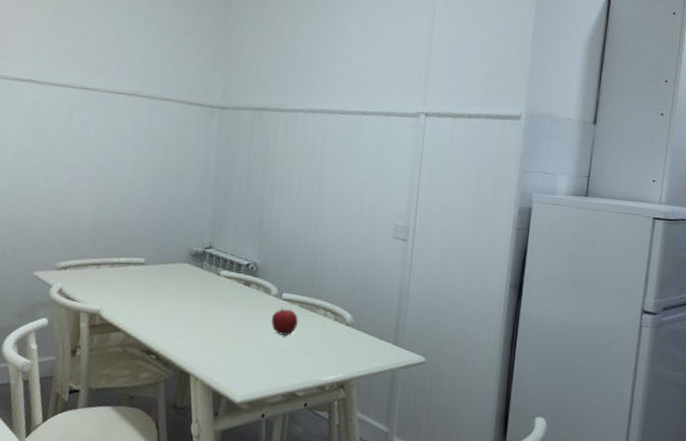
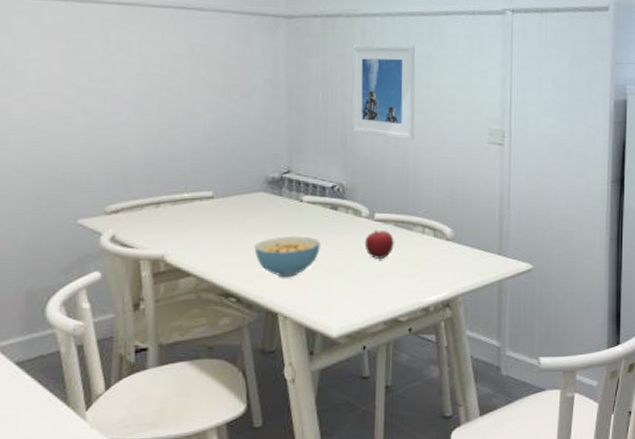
cereal bowl: none [175,305,232,343] -> present [254,236,320,278]
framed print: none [269,136,332,229] -> present [352,44,416,140]

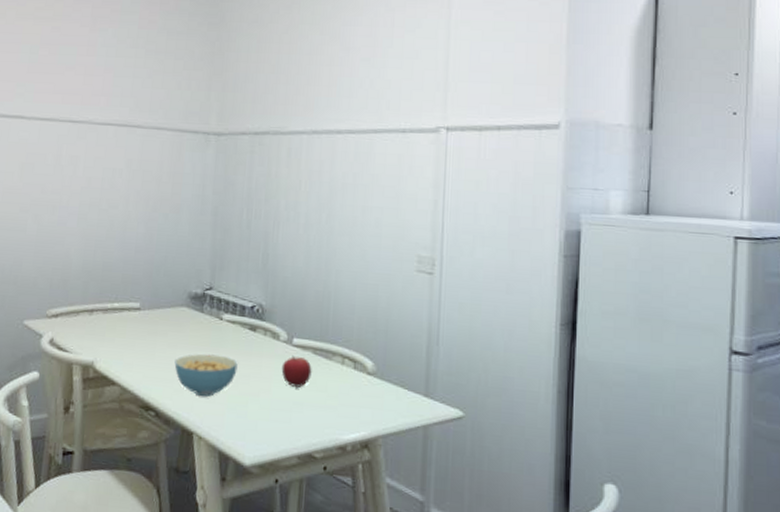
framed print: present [352,44,416,140] -> none [274,162,341,264]

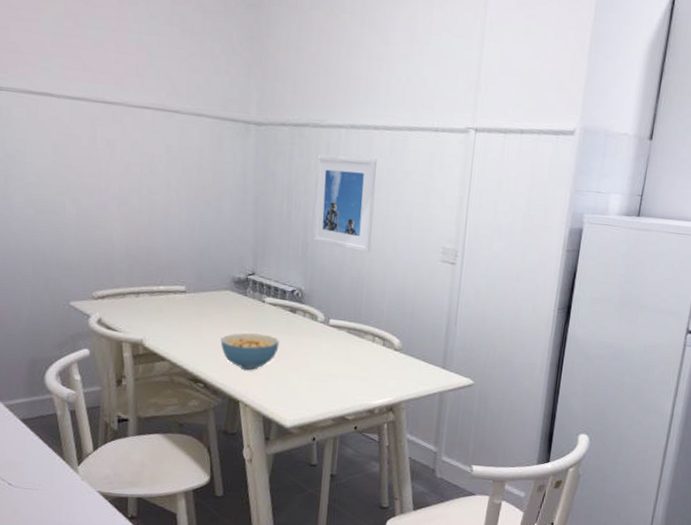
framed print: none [274,162,341,264] -> present [313,155,377,253]
fruit: present [281,355,312,387] -> none [318,334,346,362]

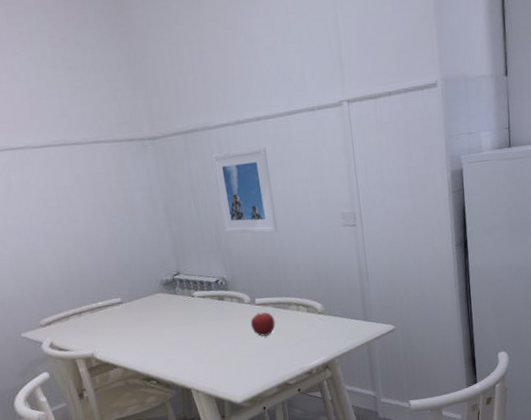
cereal bowl: present [220,333,279,371] -> none [162,325,216,360]
fruit: none [318,334,346,362] -> present [250,312,275,336]

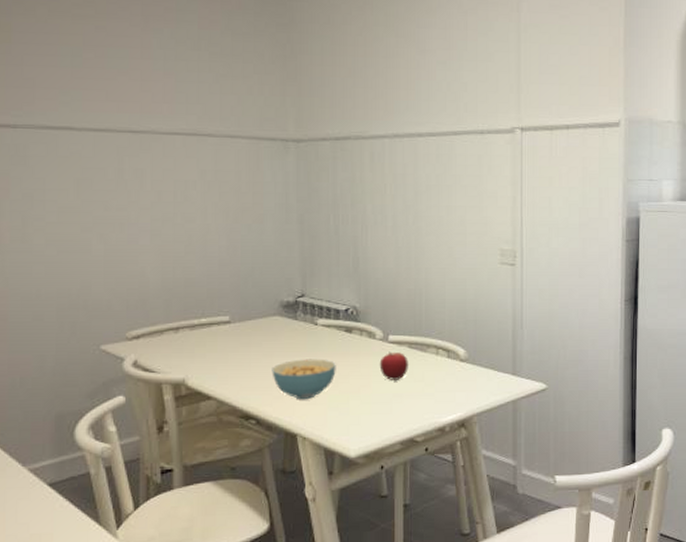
cereal bowl: none [162,325,216,360] -> present [272,359,336,400]
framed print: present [212,147,278,234] -> none [361,165,426,262]

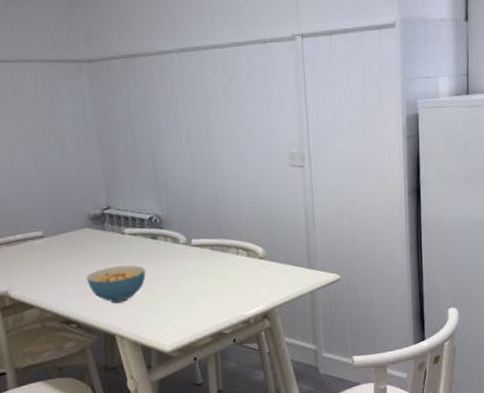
fruit: present [379,351,409,380] -> none [185,254,212,280]

